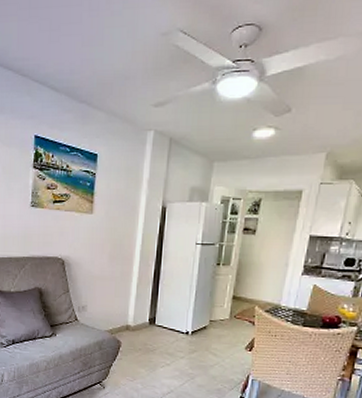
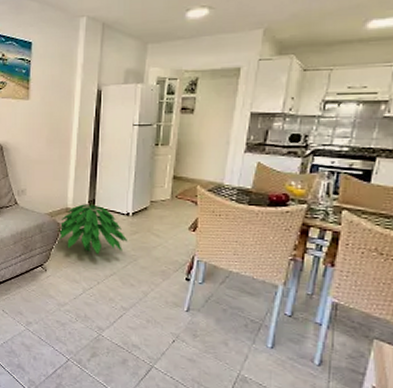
indoor plant: none [117,321,185,373] -> present [58,203,127,255]

